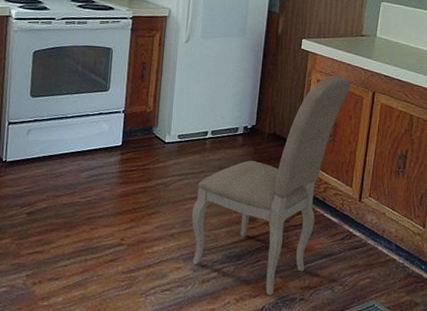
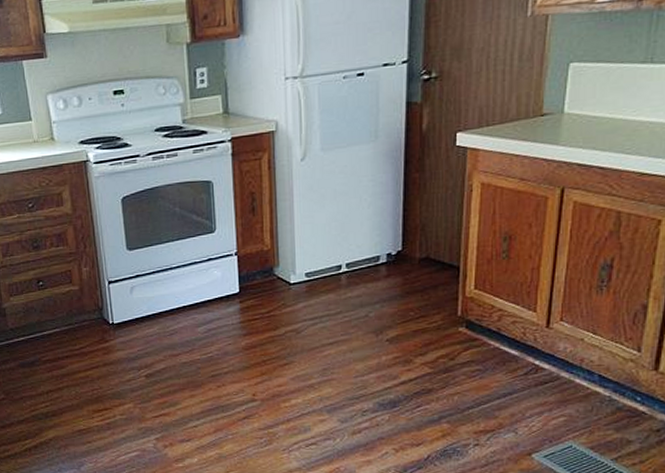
dining chair: present [191,75,351,296] -> none [331,173,529,443]

